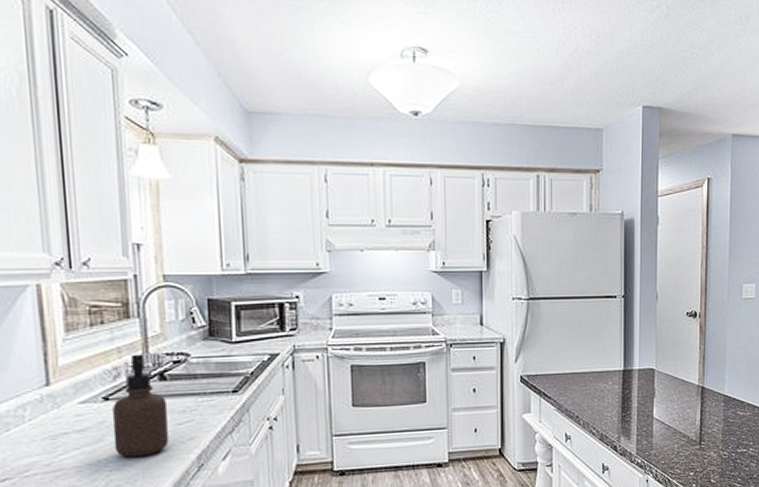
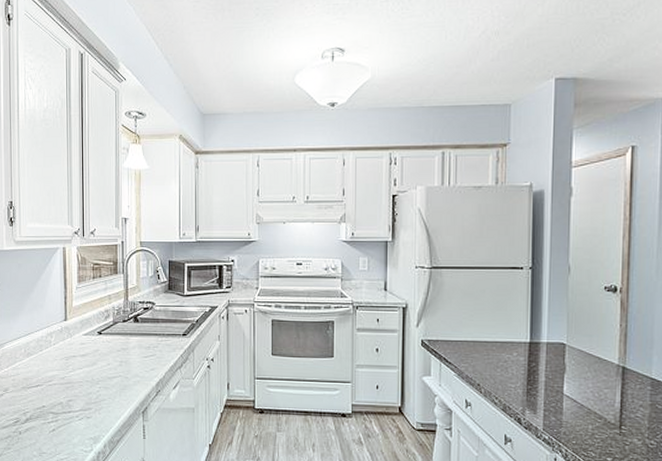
soap dispenser: present [111,354,169,458] -> none [103,301,139,379]

